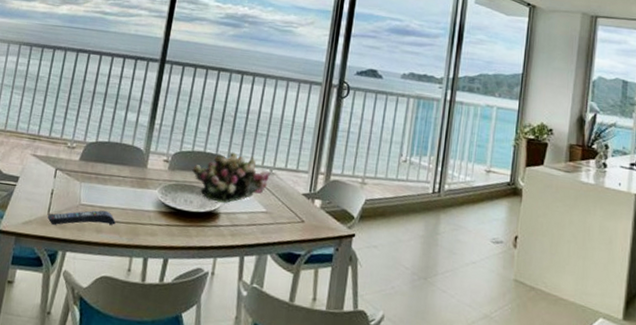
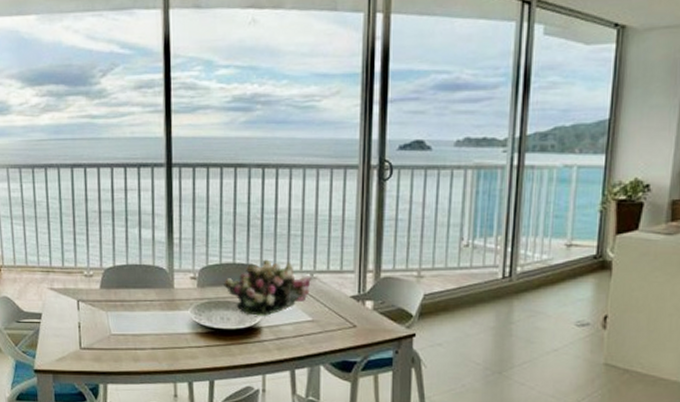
remote control: present [47,210,116,225] -> none [81,338,152,358]

